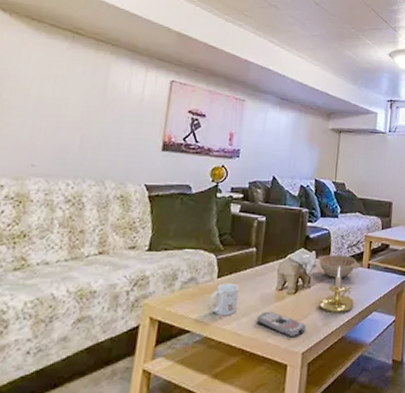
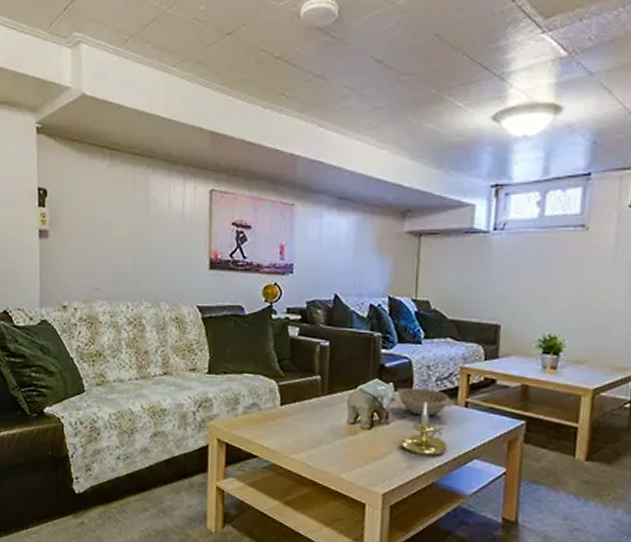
mug: present [208,283,239,316] -> none [273,411,305,446]
remote control: present [256,311,306,338] -> none [327,445,386,476]

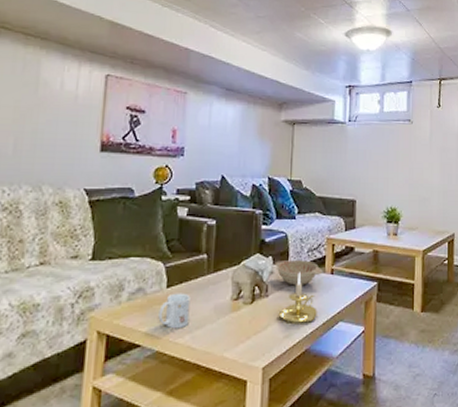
mug: none [273,411,305,446] -> present [158,293,191,329]

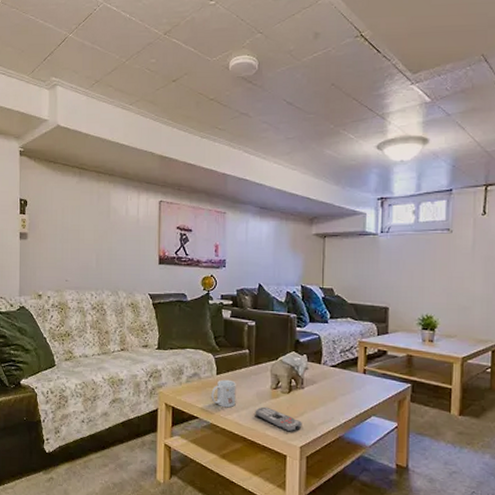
remote control: none [211,323,266,351] -> present [255,406,302,432]
decorative bowl: present [274,260,323,286] -> none [309,359,355,382]
candle holder: present [278,272,317,325] -> none [313,370,350,415]

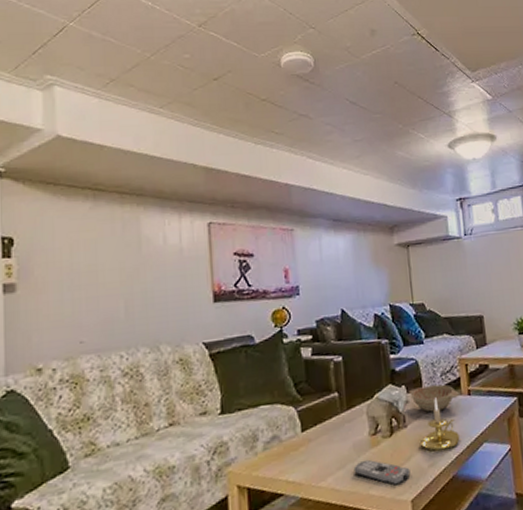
mug: present [211,379,236,408] -> none [297,434,330,473]
decorative bowl: none [309,359,355,382] -> present [408,384,459,412]
candle holder: none [313,370,350,415] -> present [419,397,460,452]

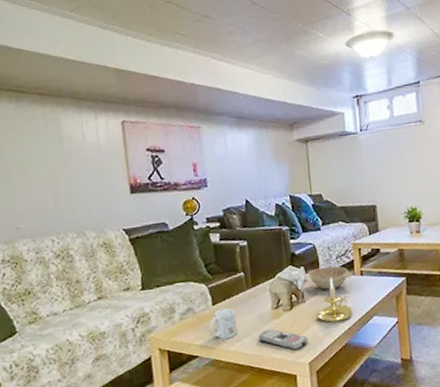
mug: none [297,434,330,473] -> present [209,308,237,340]

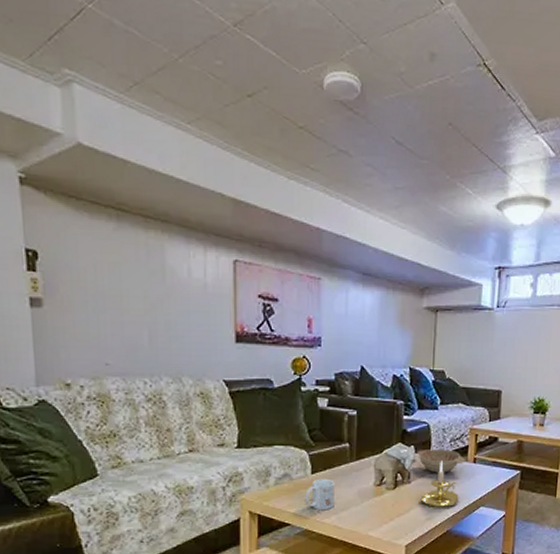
remote control: present [258,329,308,351] -> none [356,506,408,531]

